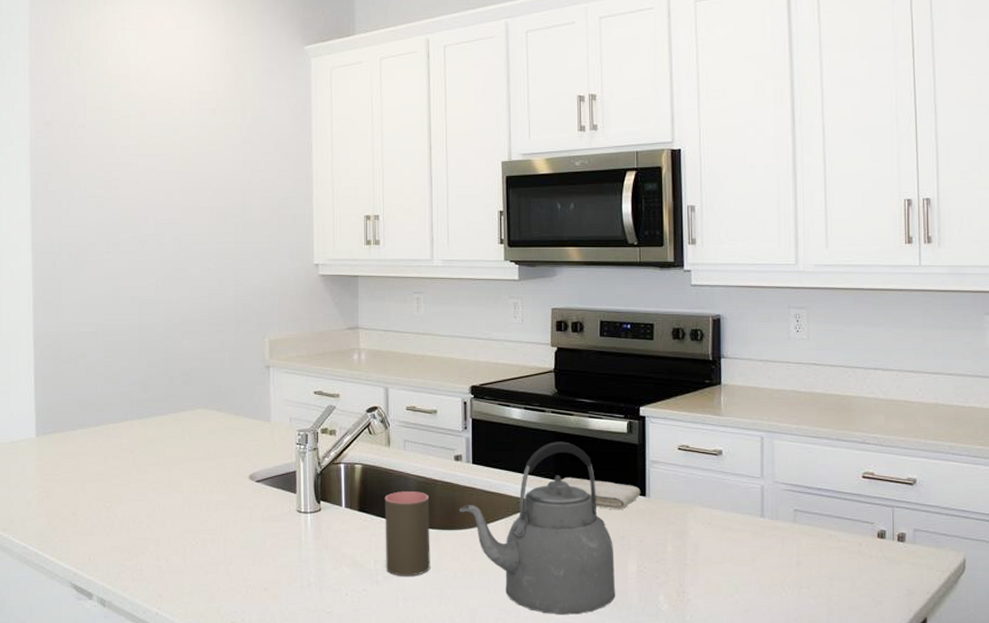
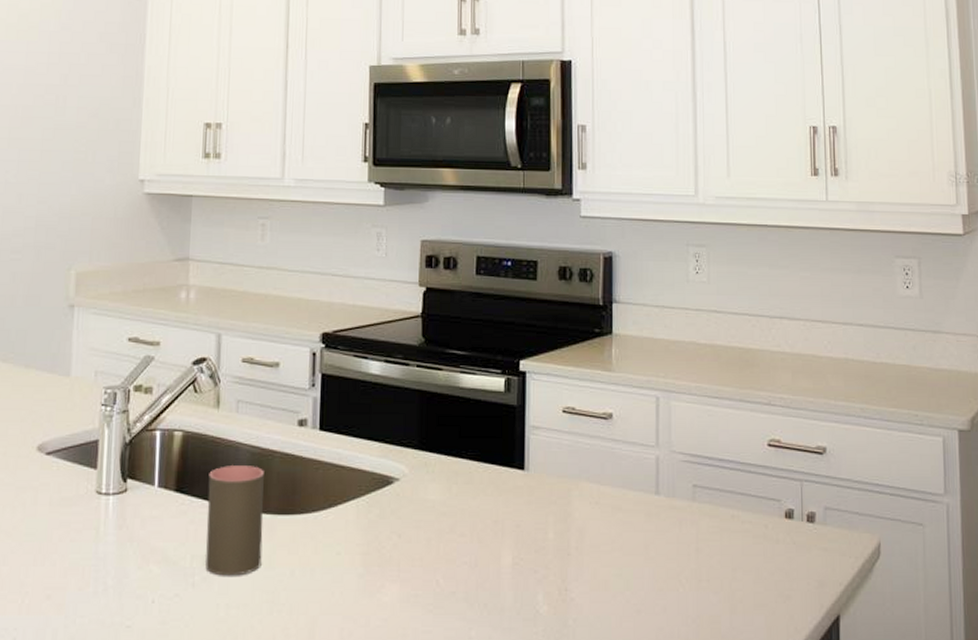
kettle: present [459,441,616,615] -> none [300,402,487,621]
washcloth: present [560,477,641,509] -> none [424,447,519,486]

